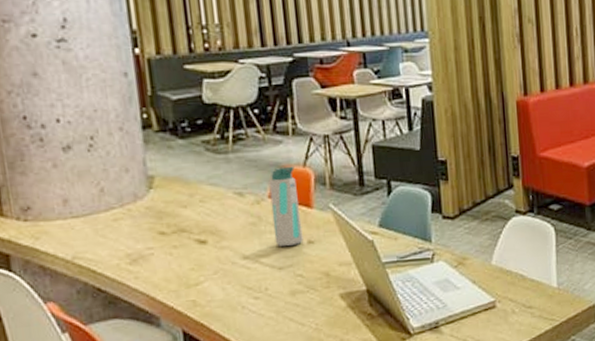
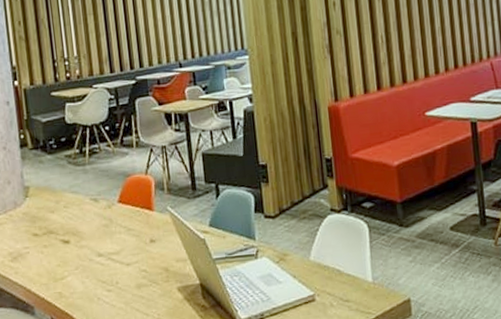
water bottle: present [268,166,303,247] -> none [117,174,146,245]

